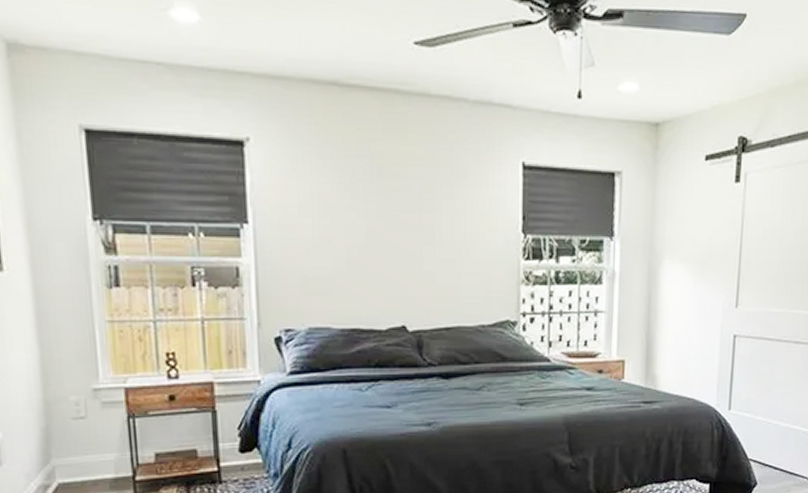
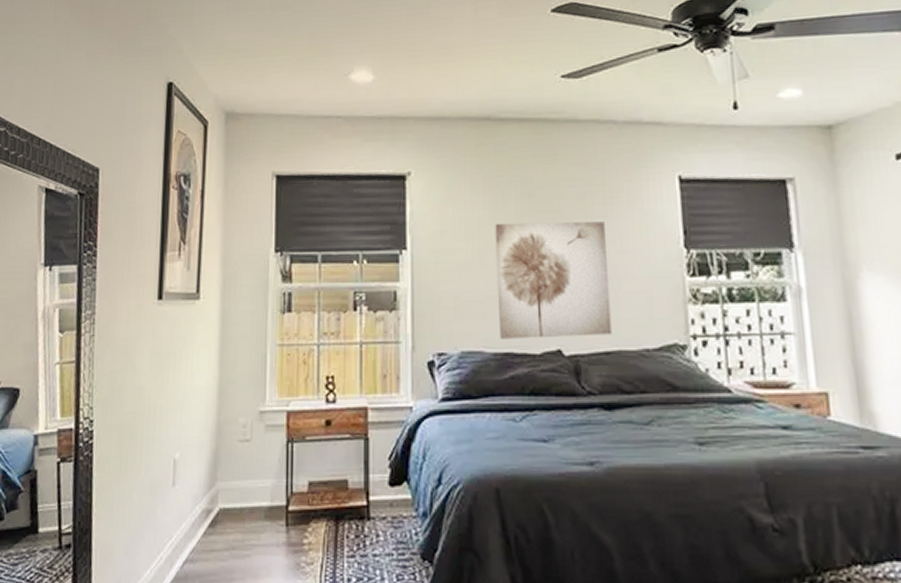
wall art: none [342,200,453,316] -> present [495,221,612,339]

